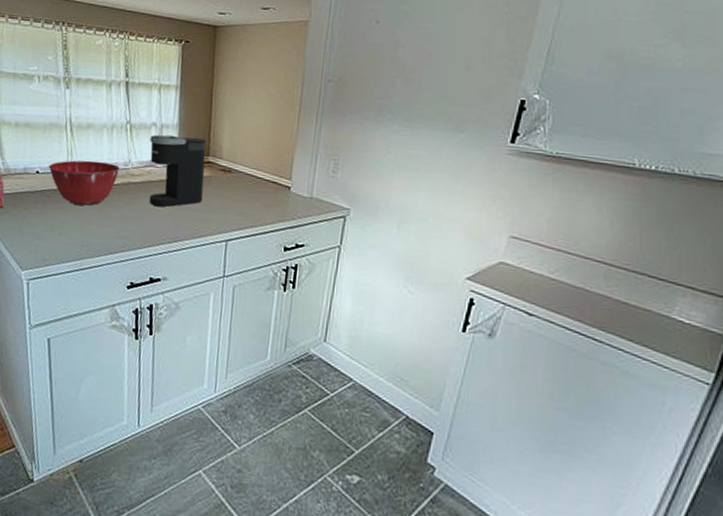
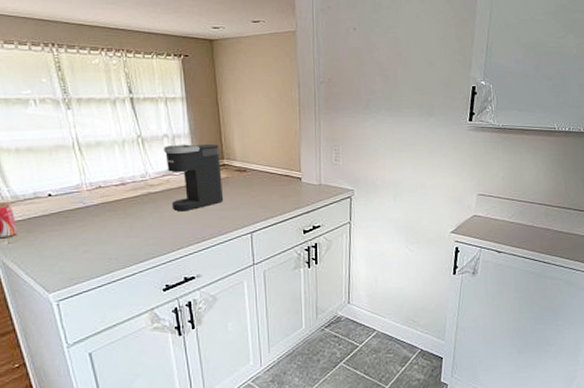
mixing bowl: present [48,160,120,206] -> none [61,176,137,221]

